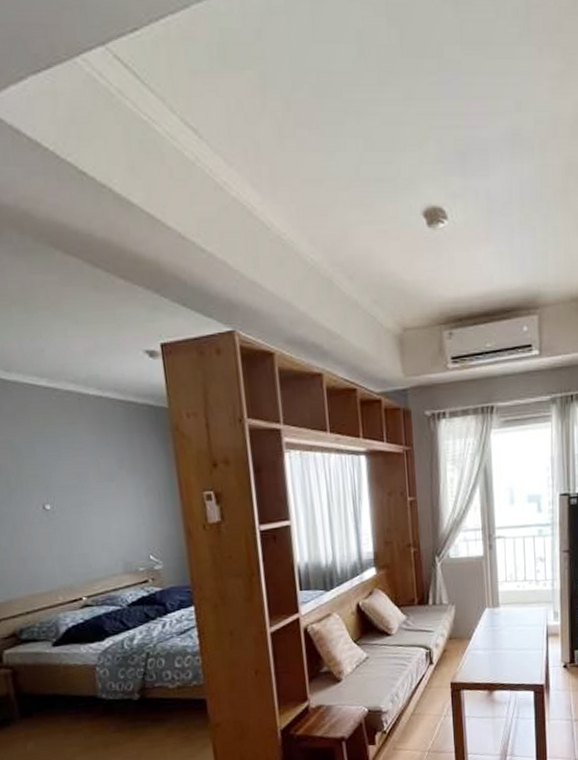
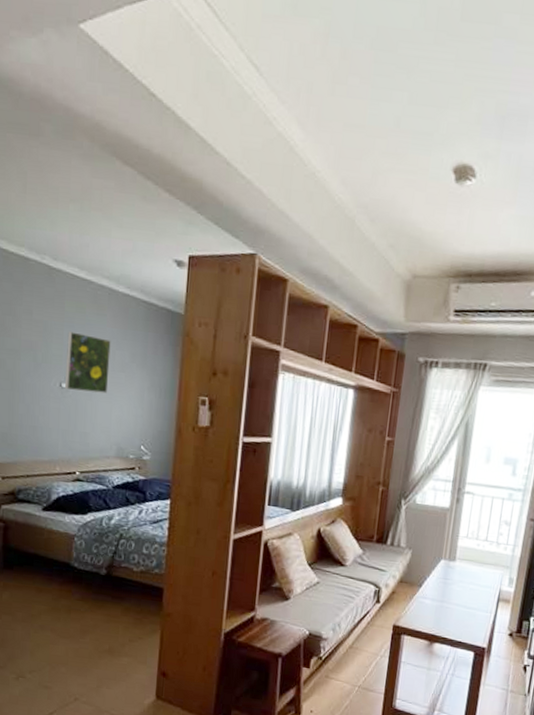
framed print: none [40,447,100,510] -> present [65,331,111,394]

